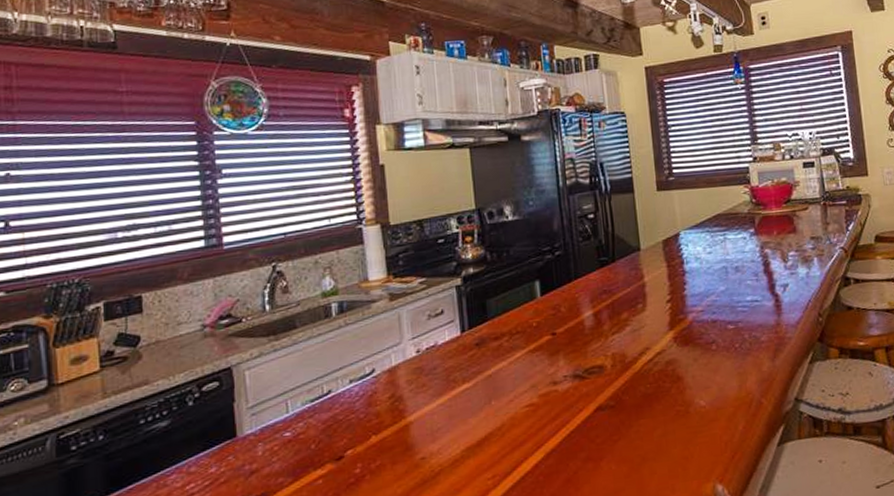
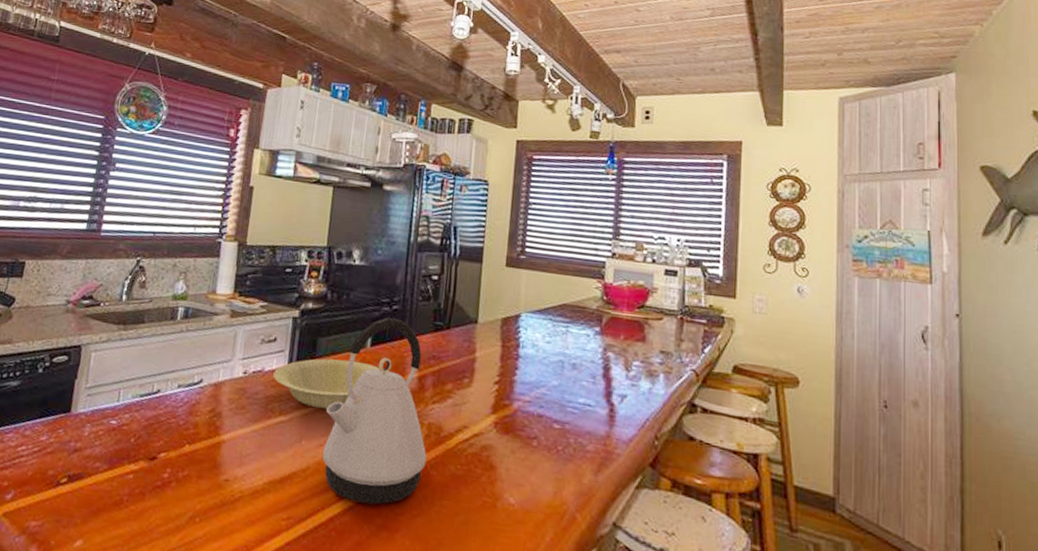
bowl: none [448,312,555,368] -> present [273,358,380,410]
kettle: none [509,263,617,444] -> present [322,317,427,505]

